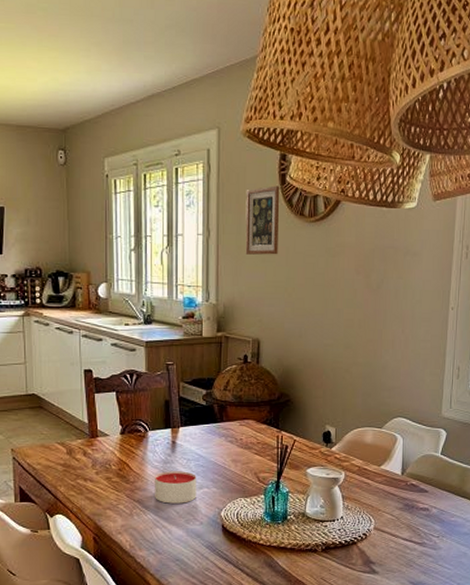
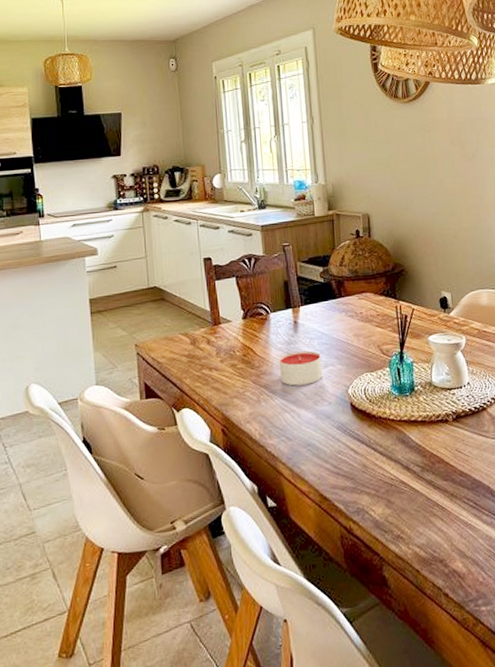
picture frame: present [245,185,280,255] -> none [343,73,378,137]

